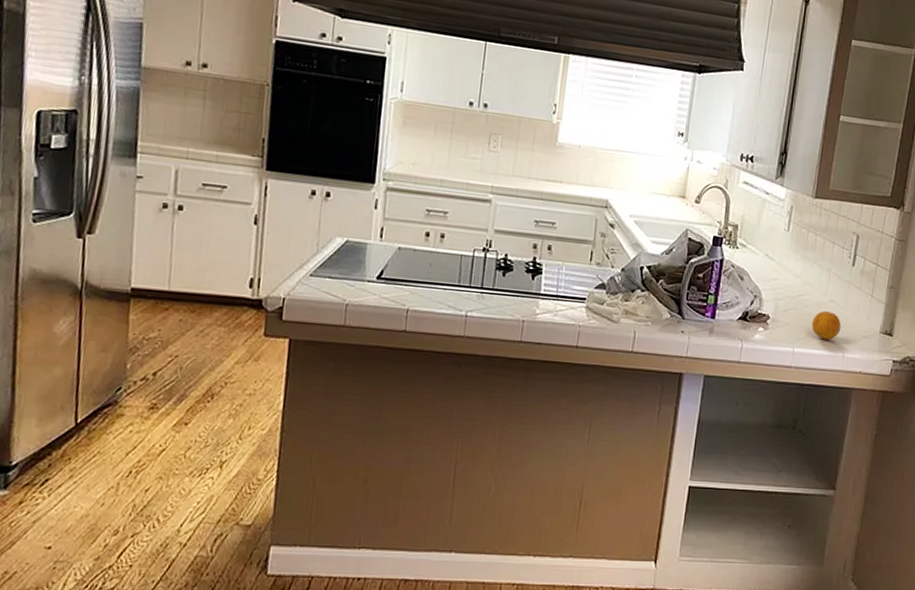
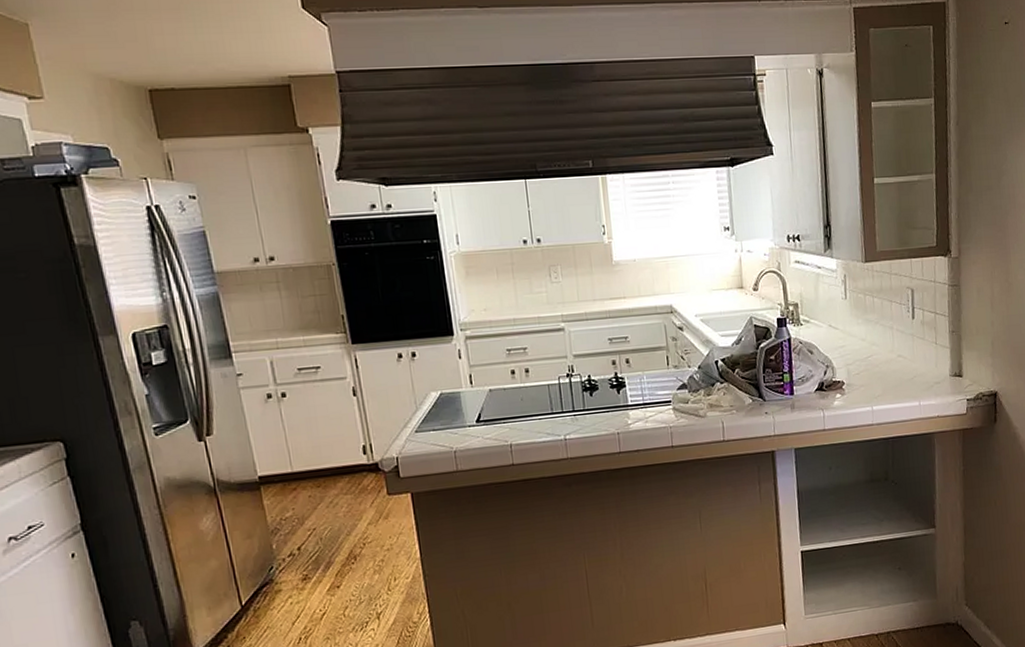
fruit: present [812,311,841,340] -> none [885,366,913,393]

